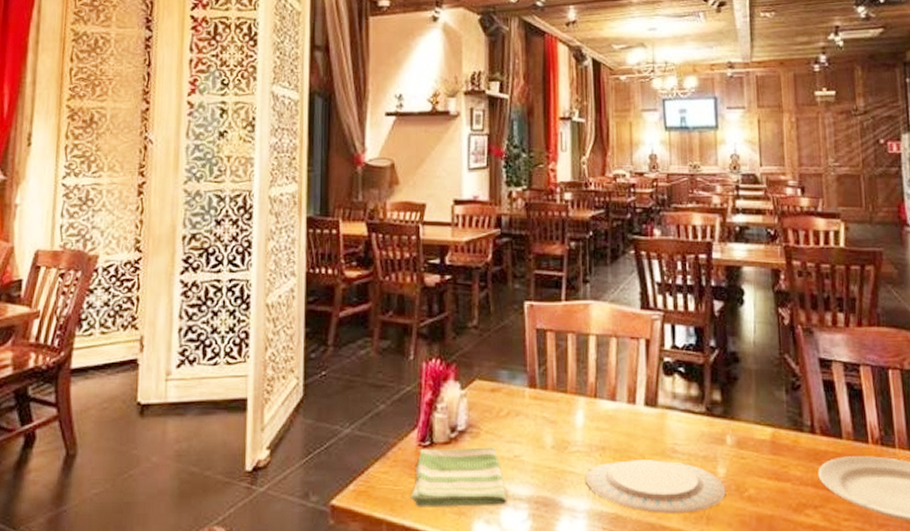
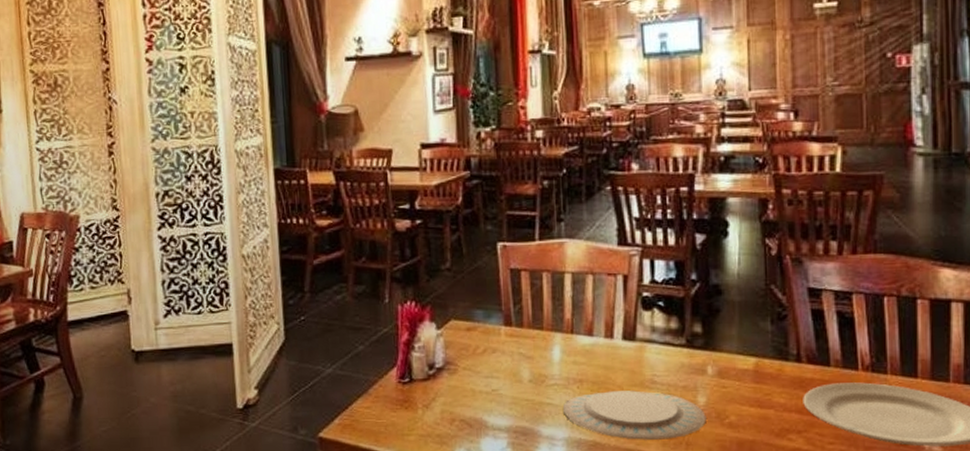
dish towel: present [410,447,507,507] -> none [393,382,487,438]

